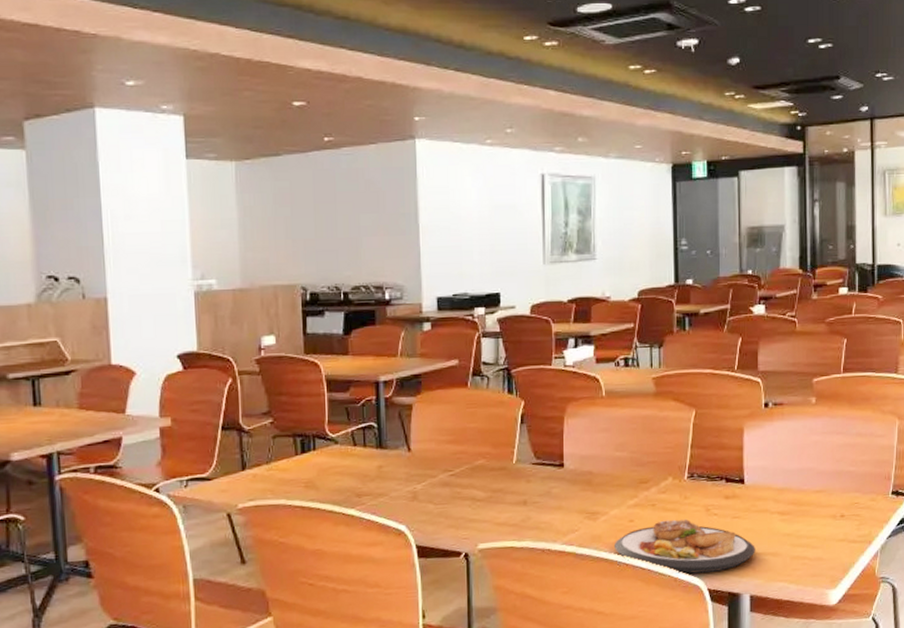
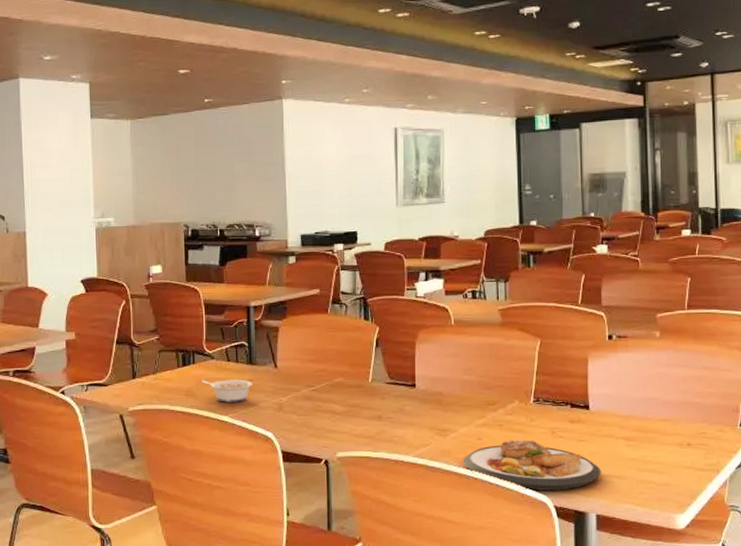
legume: none [324,466,383,494] -> present [202,379,253,403]

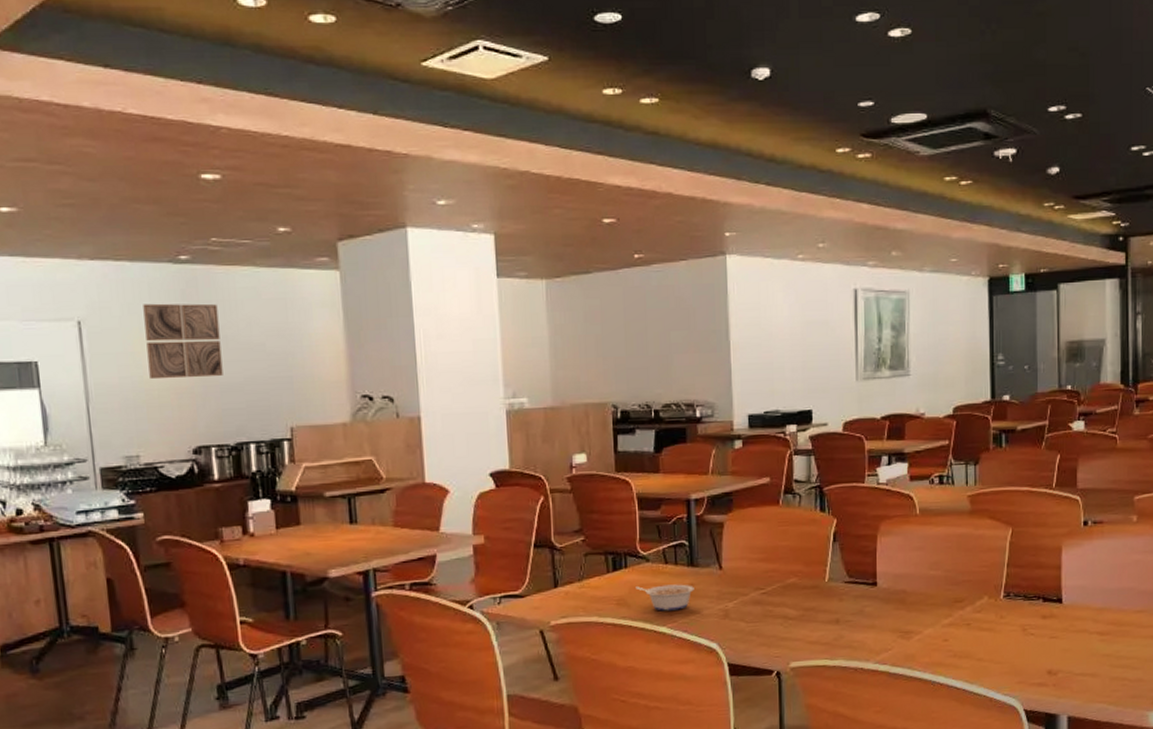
plate: present [464,439,601,492] -> none [929,638,1073,694]

